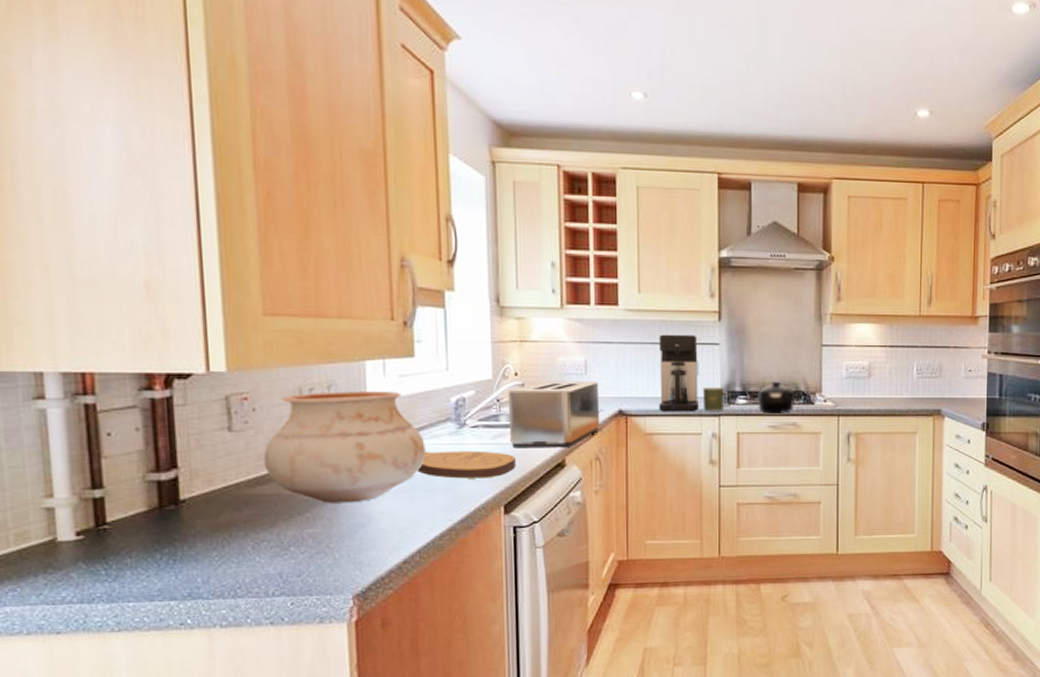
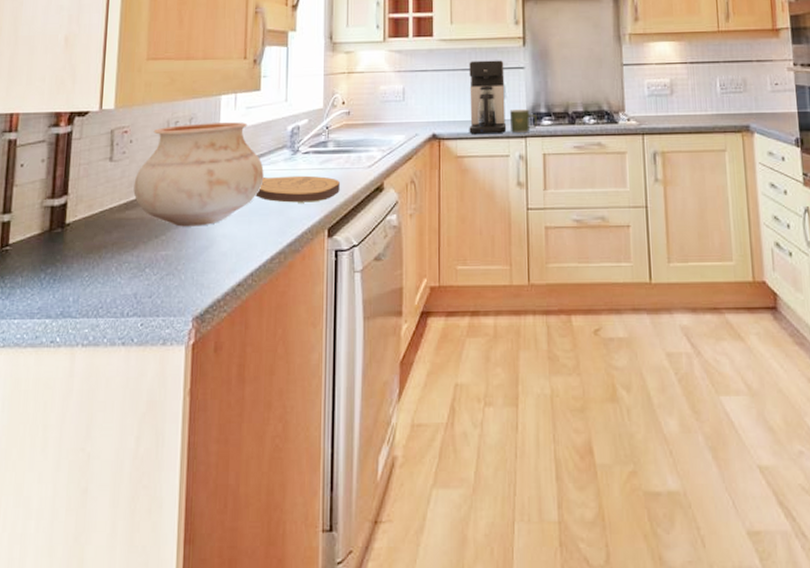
toaster: present [507,381,600,449] -> none [335,107,415,173]
saucepan: present [758,381,796,412] -> none [562,101,599,132]

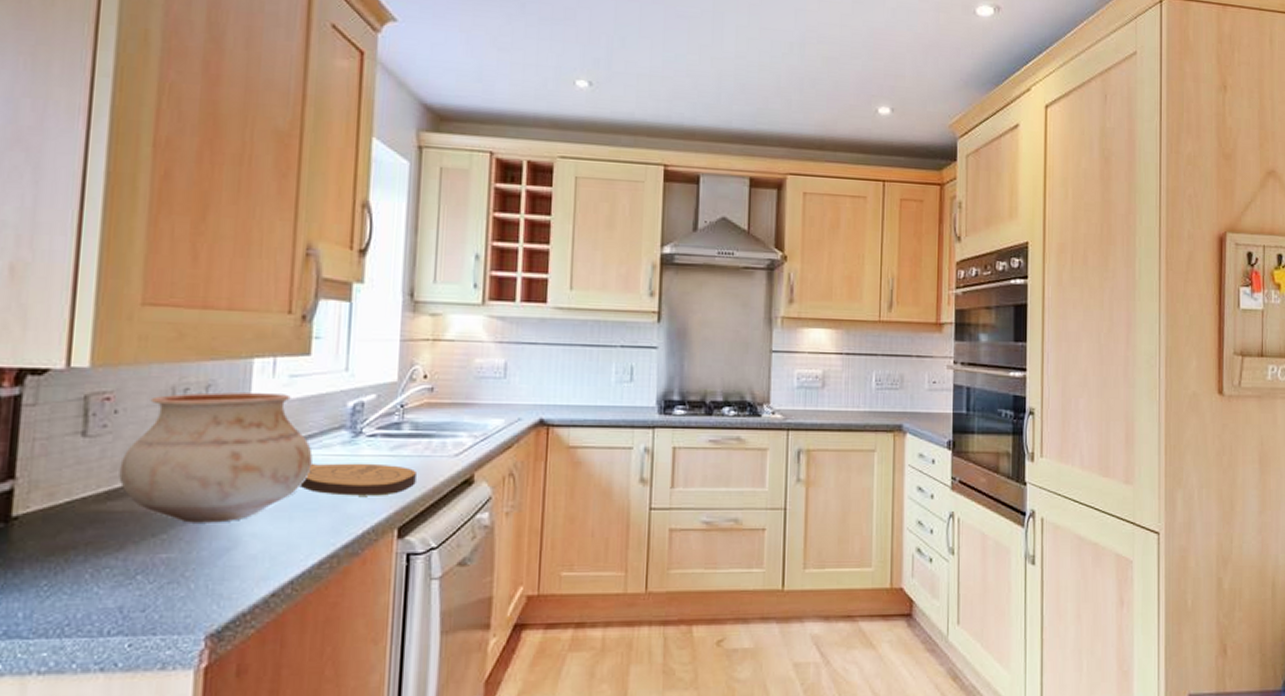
coffee maker: present [469,60,507,135] -> none [585,335,633,423]
mug: present [509,109,537,133] -> none [635,395,668,422]

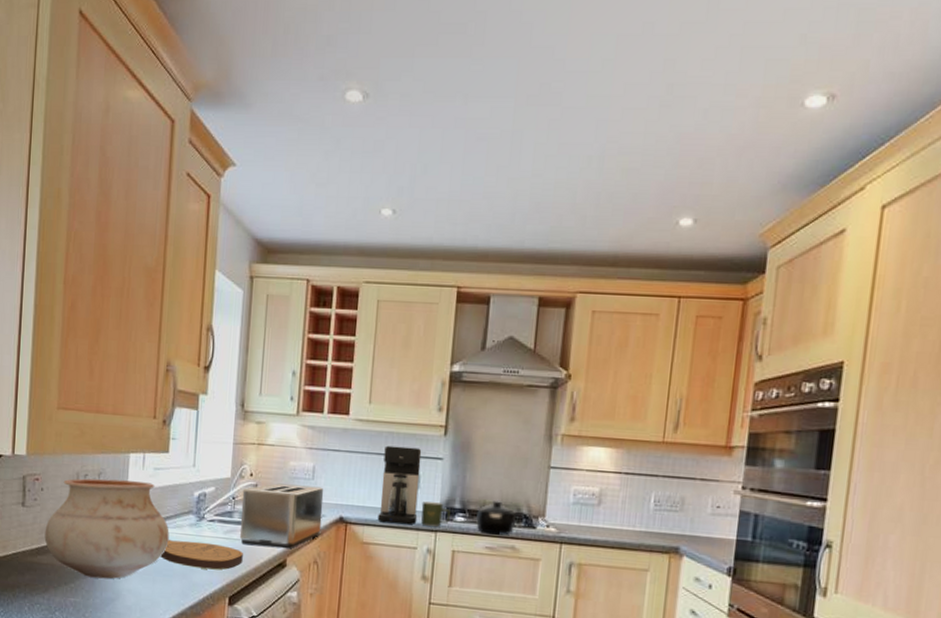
toaster: none [411,385,519,462] -> present [240,483,324,548]
coffee maker: none [585,335,633,423] -> present [377,445,422,525]
mug: none [635,395,668,422] -> present [421,501,450,527]
saucepan: none [698,389,741,425] -> present [476,500,517,534]

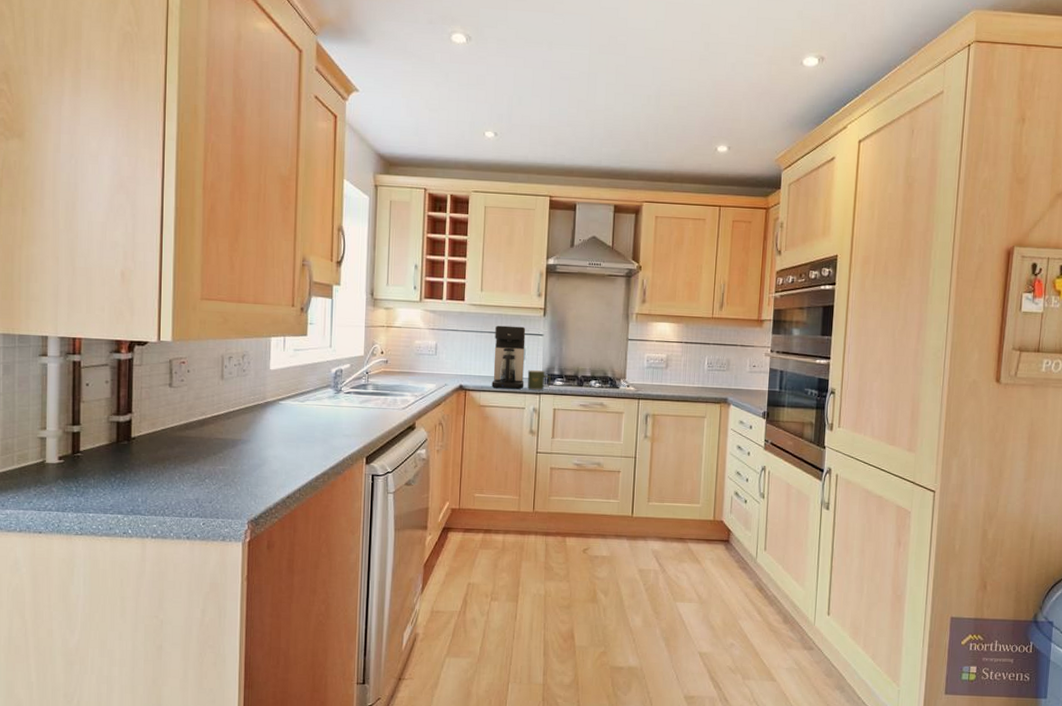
ceramic pot: present [44,478,169,579] -> none [192,360,310,448]
cutting board: present [160,539,243,570] -> none [303,410,377,435]
toaster: present [240,483,324,548] -> none [373,359,446,414]
saucepan: present [476,500,517,534] -> none [572,367,604,394]

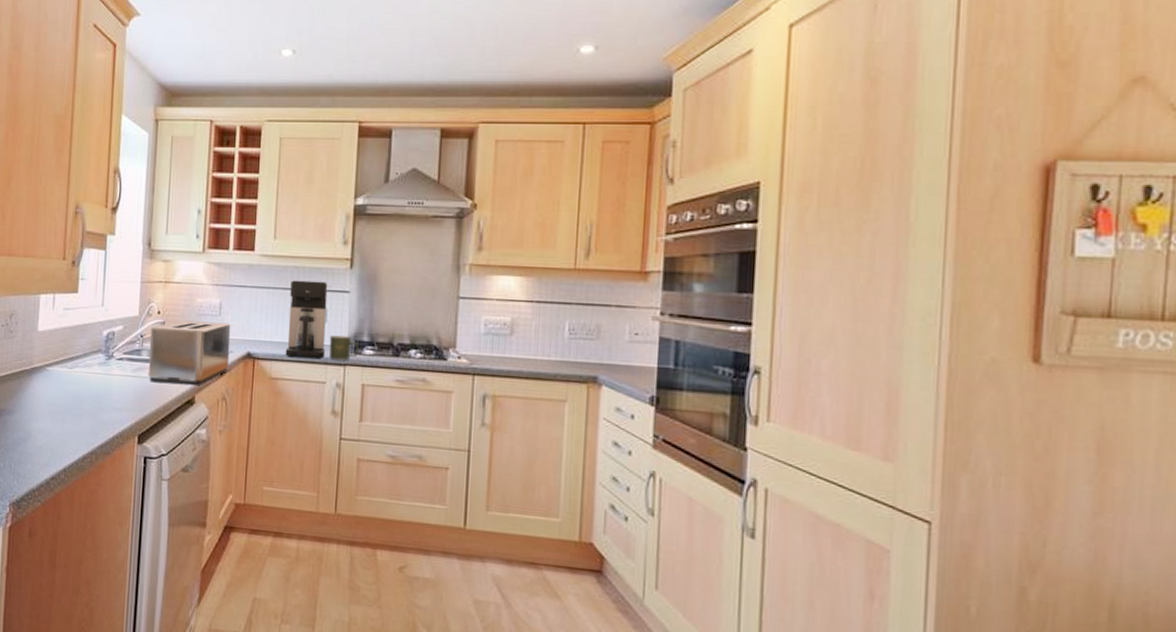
toaster: none [373,359,446,414] -> present [148,320,231,385]

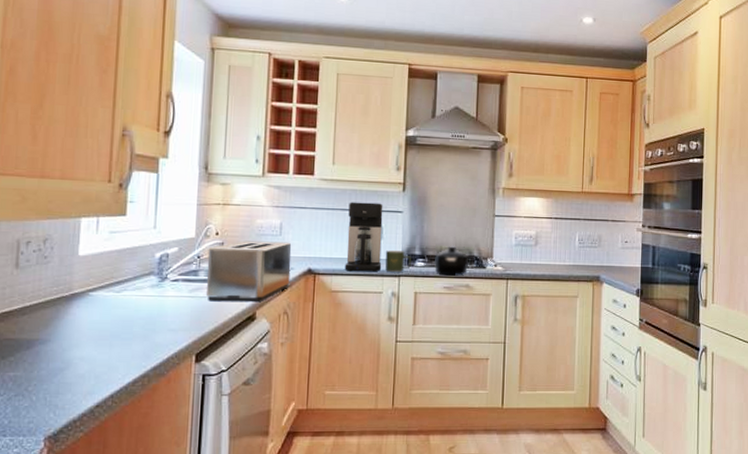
saucepan: none [385,332,427,367] -> present [435,246,469,275]

